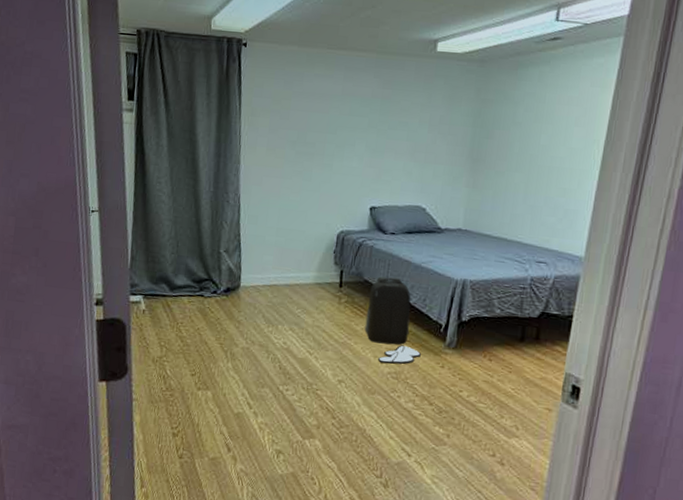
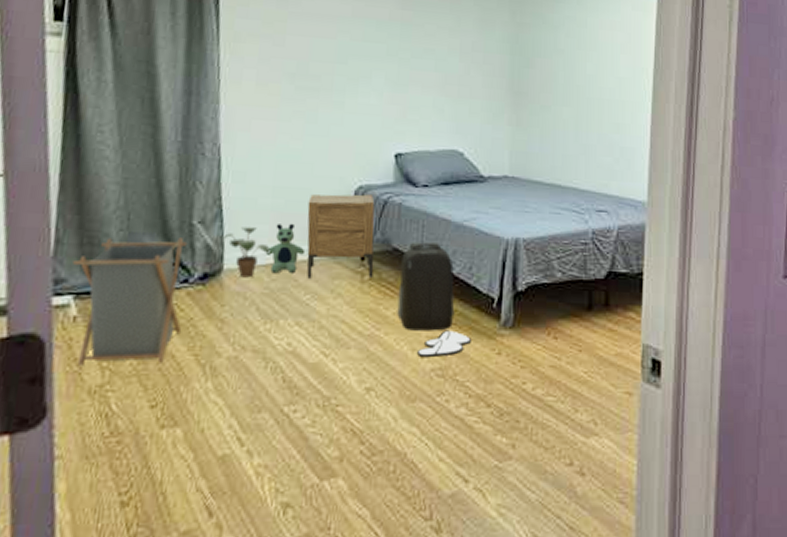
laundry basket: none [142,258,217,347] -> present [73,237,188,365]
potted plant: none [240,257,274,294] -> present [221,227,270,278]
bear: none [271,256,299,293] -> present [266,223,306,274]
nightstand: none [299,235,352,301] -> present [307,194,375,279]

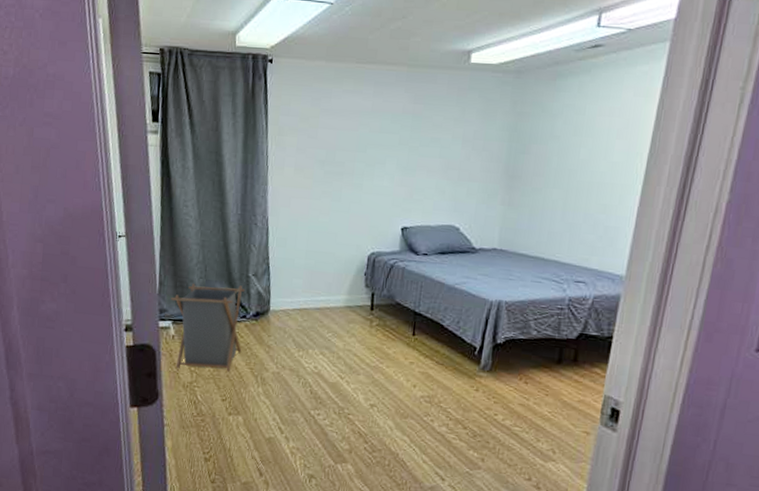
potted plant: present [221,227,270,278] -> none [269,280,303,318]
bear: present [266,223,306,274] -> none [300,279,329,316]
nightstand: present [307,194,375,279] -> none [329,258,384,324]
backpack: present [397,241,455,331] -> none [396,298,445,368]
slippers: present [417,330,471,358] -> none [411,368,455,388]

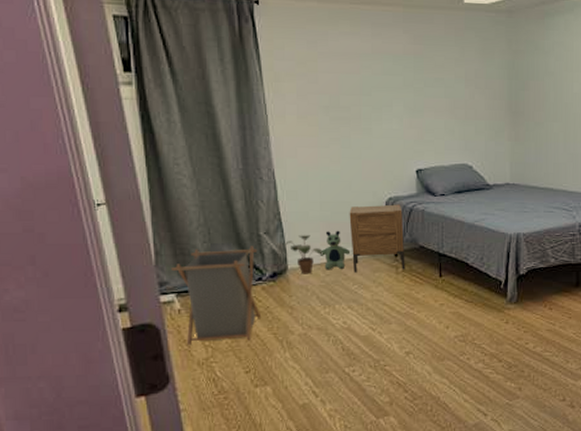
potted plant: none [269,280,303,318] -> present [284,235,323,274]
bear: none [300,279,329,316] -> present [320,230,351,270]
nightstand: none [329,258,384,324] -> present [349,204,405,273]

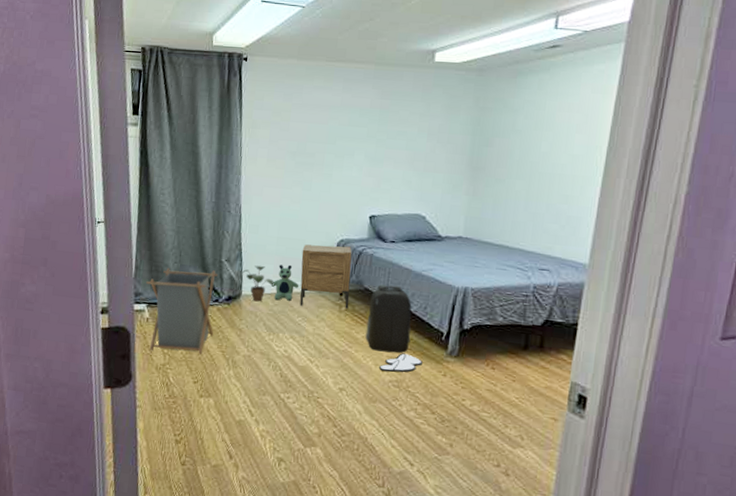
backpack: none [426,239,471,308] -> present [365,284,412,353]
slippers: none [444,307,485,328] -> present [379,353,422,372]

